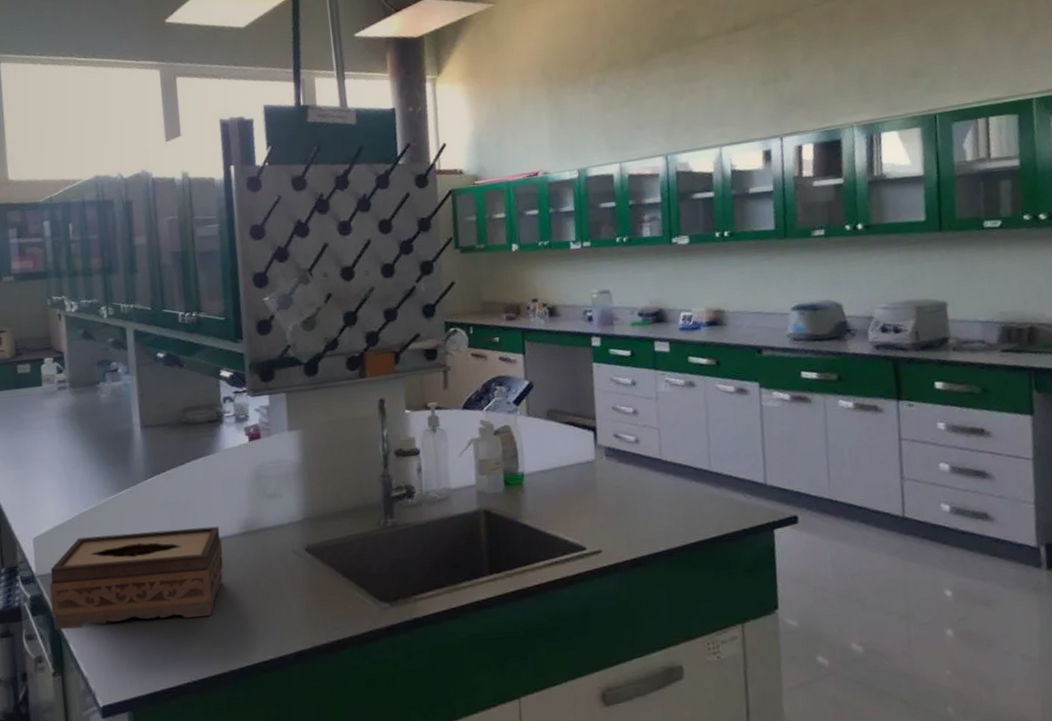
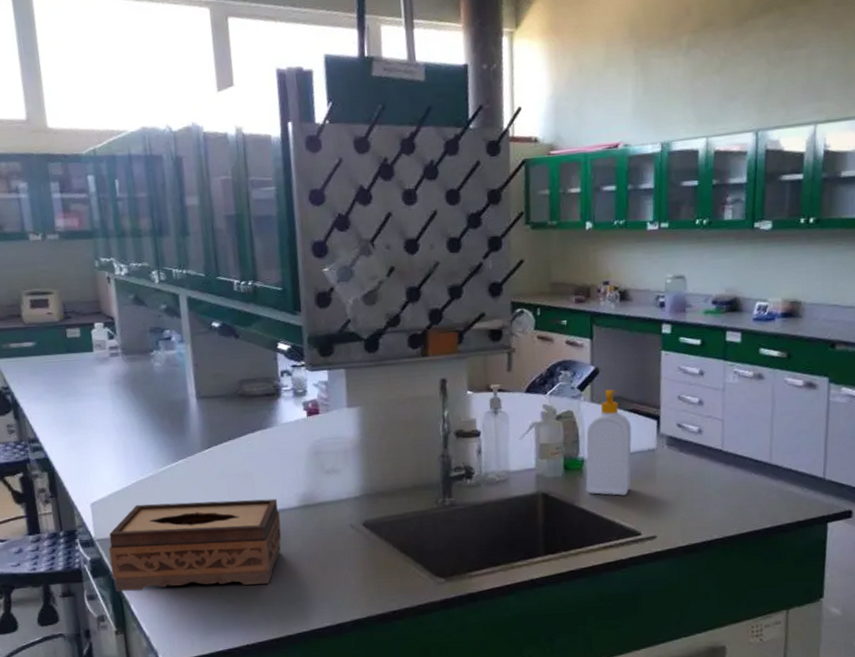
soap bottle: none [524,403,572,510] -> present [586,389,632,496]

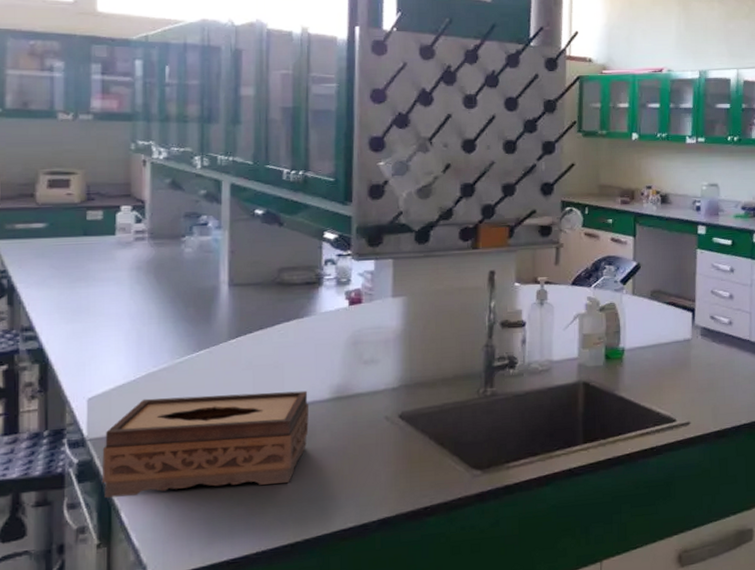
soap bottle: present [586,389,632,496] -> none [625,284,670,384]

